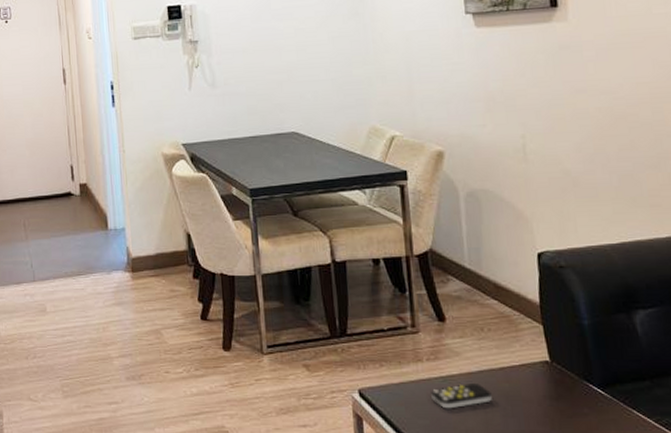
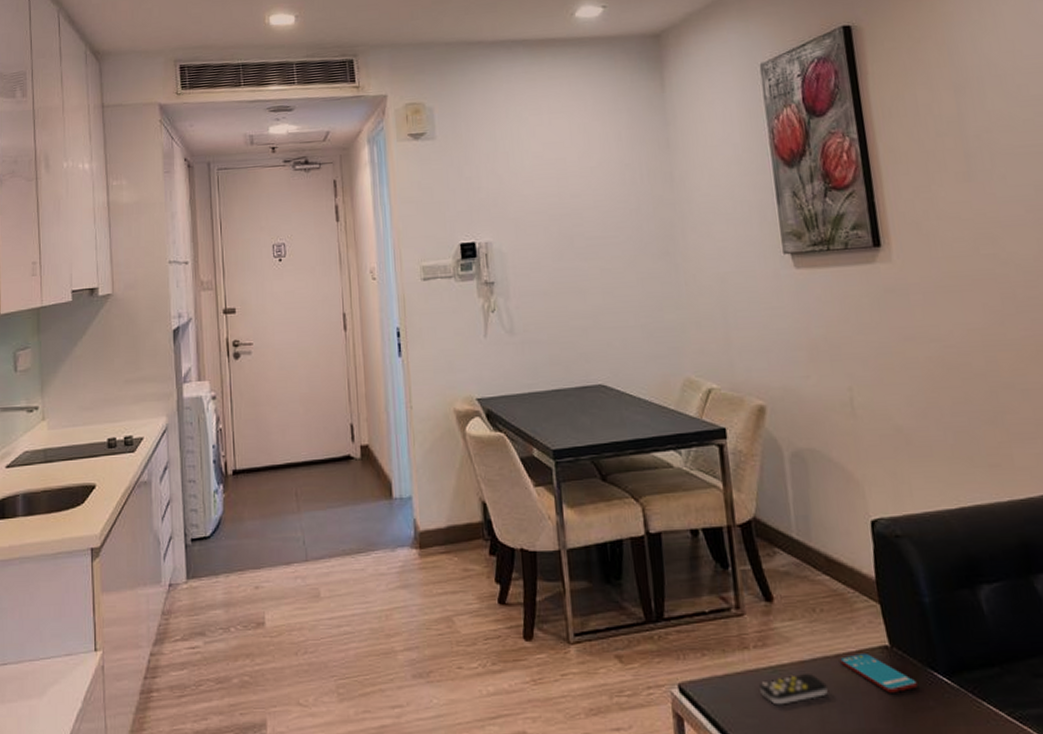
smartphone: none [504,366,573,401] -> present [840,652,917,693]

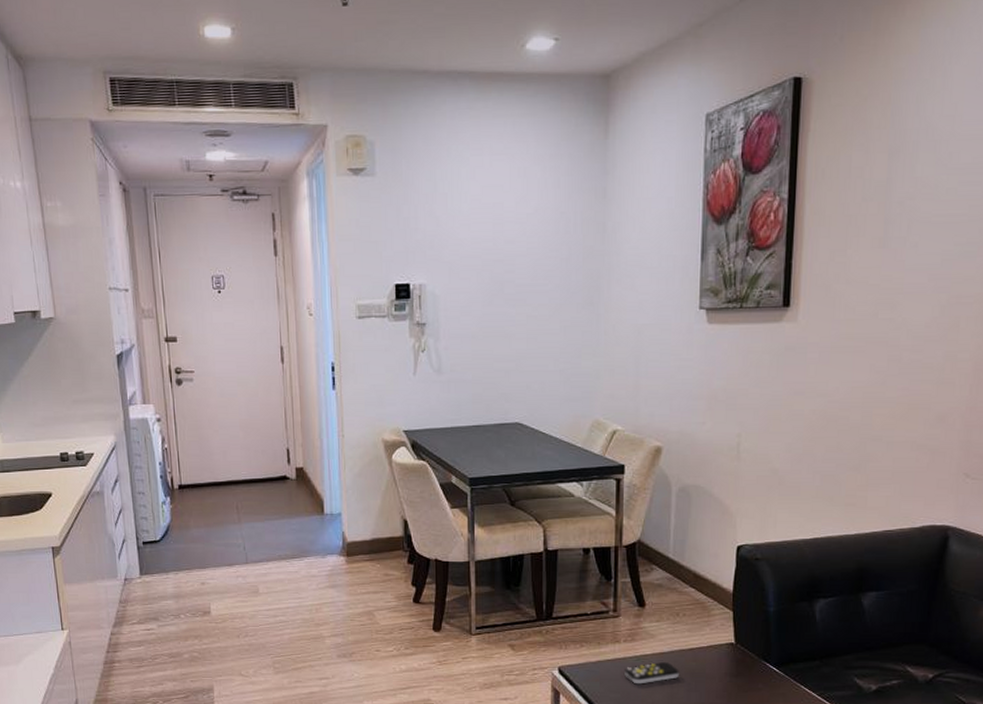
smartphone: present [840,652,917,693] -> none [693,647,751,677]

